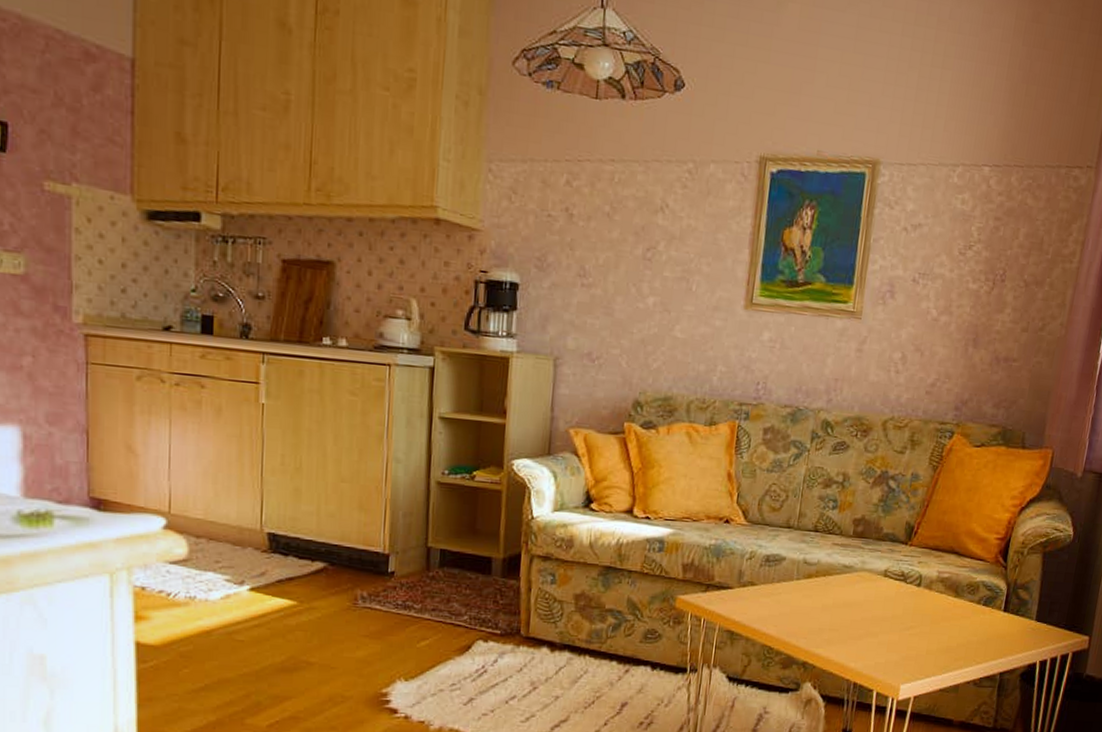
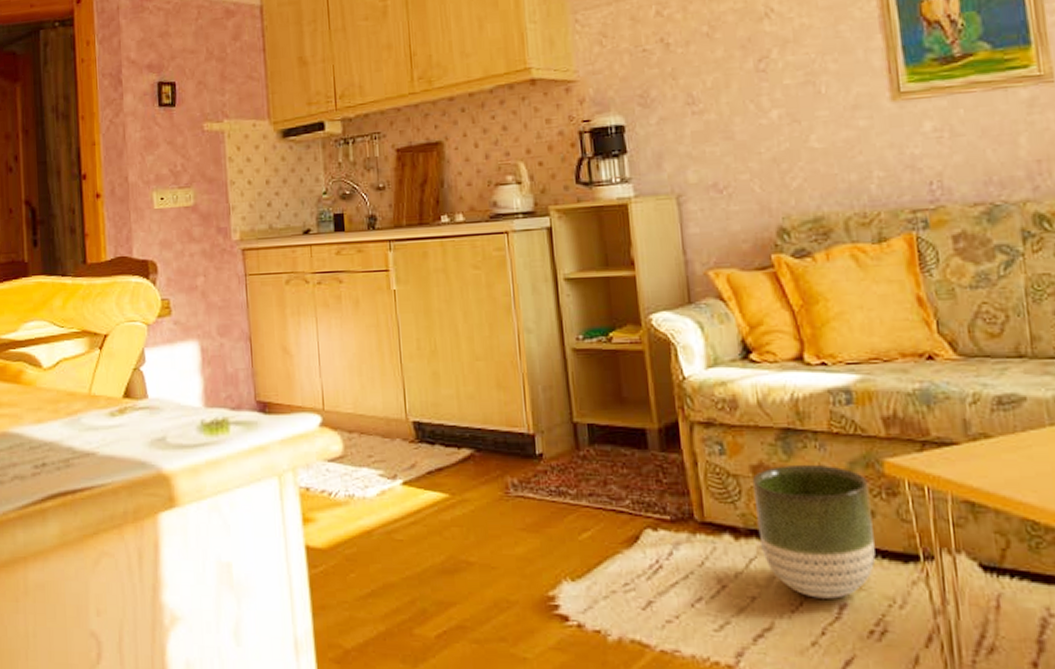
planter: none [571,595,662,699] -> present [752,464,876,599]

